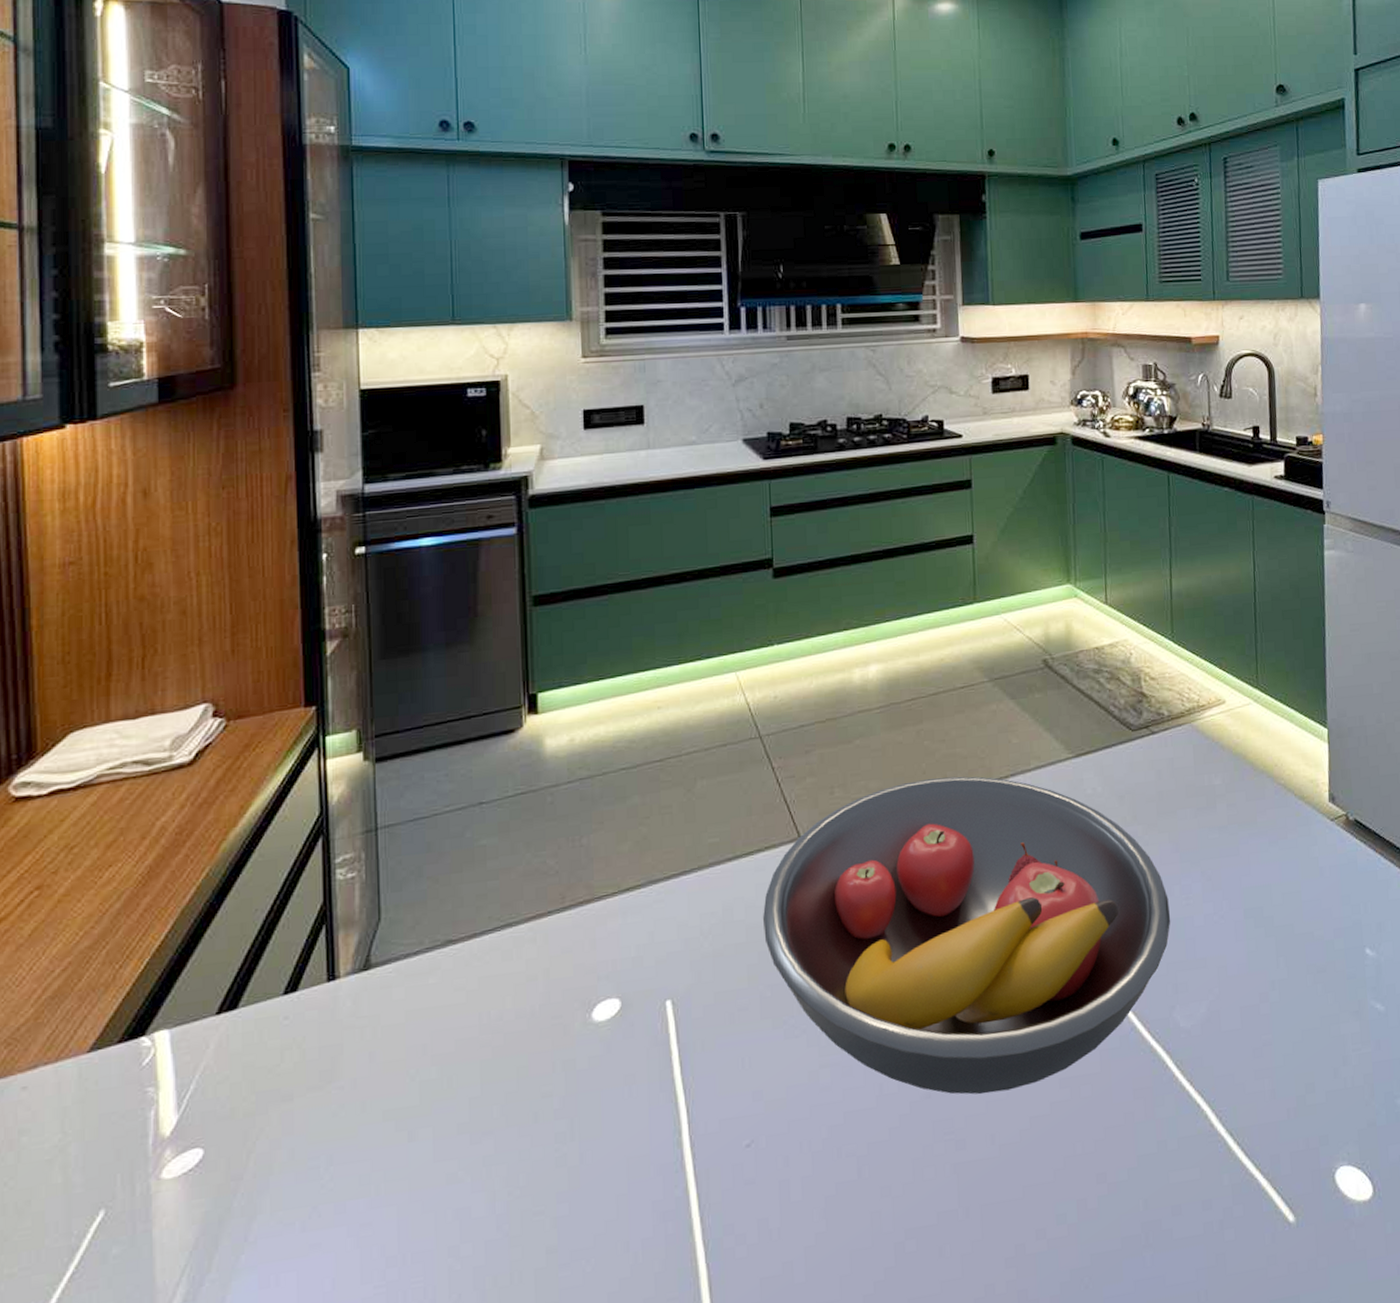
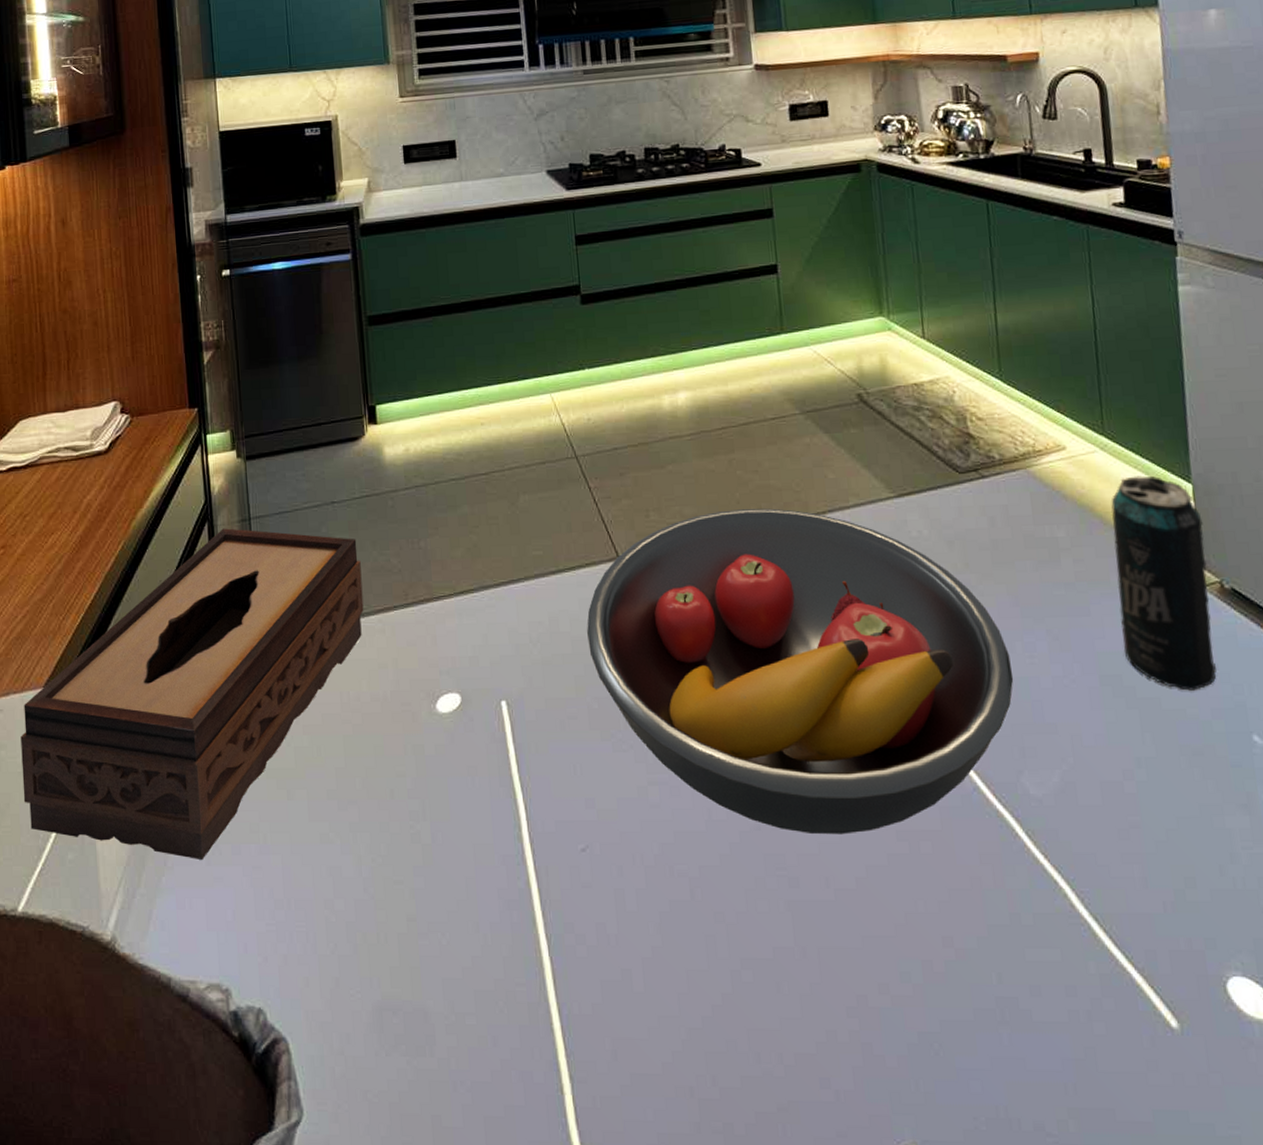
tissue box: none [51,841,512,1228] -> present [21,528,364,859]
beverage can: none [1260,723,1339,915] -> present [1111,475,1216,691]

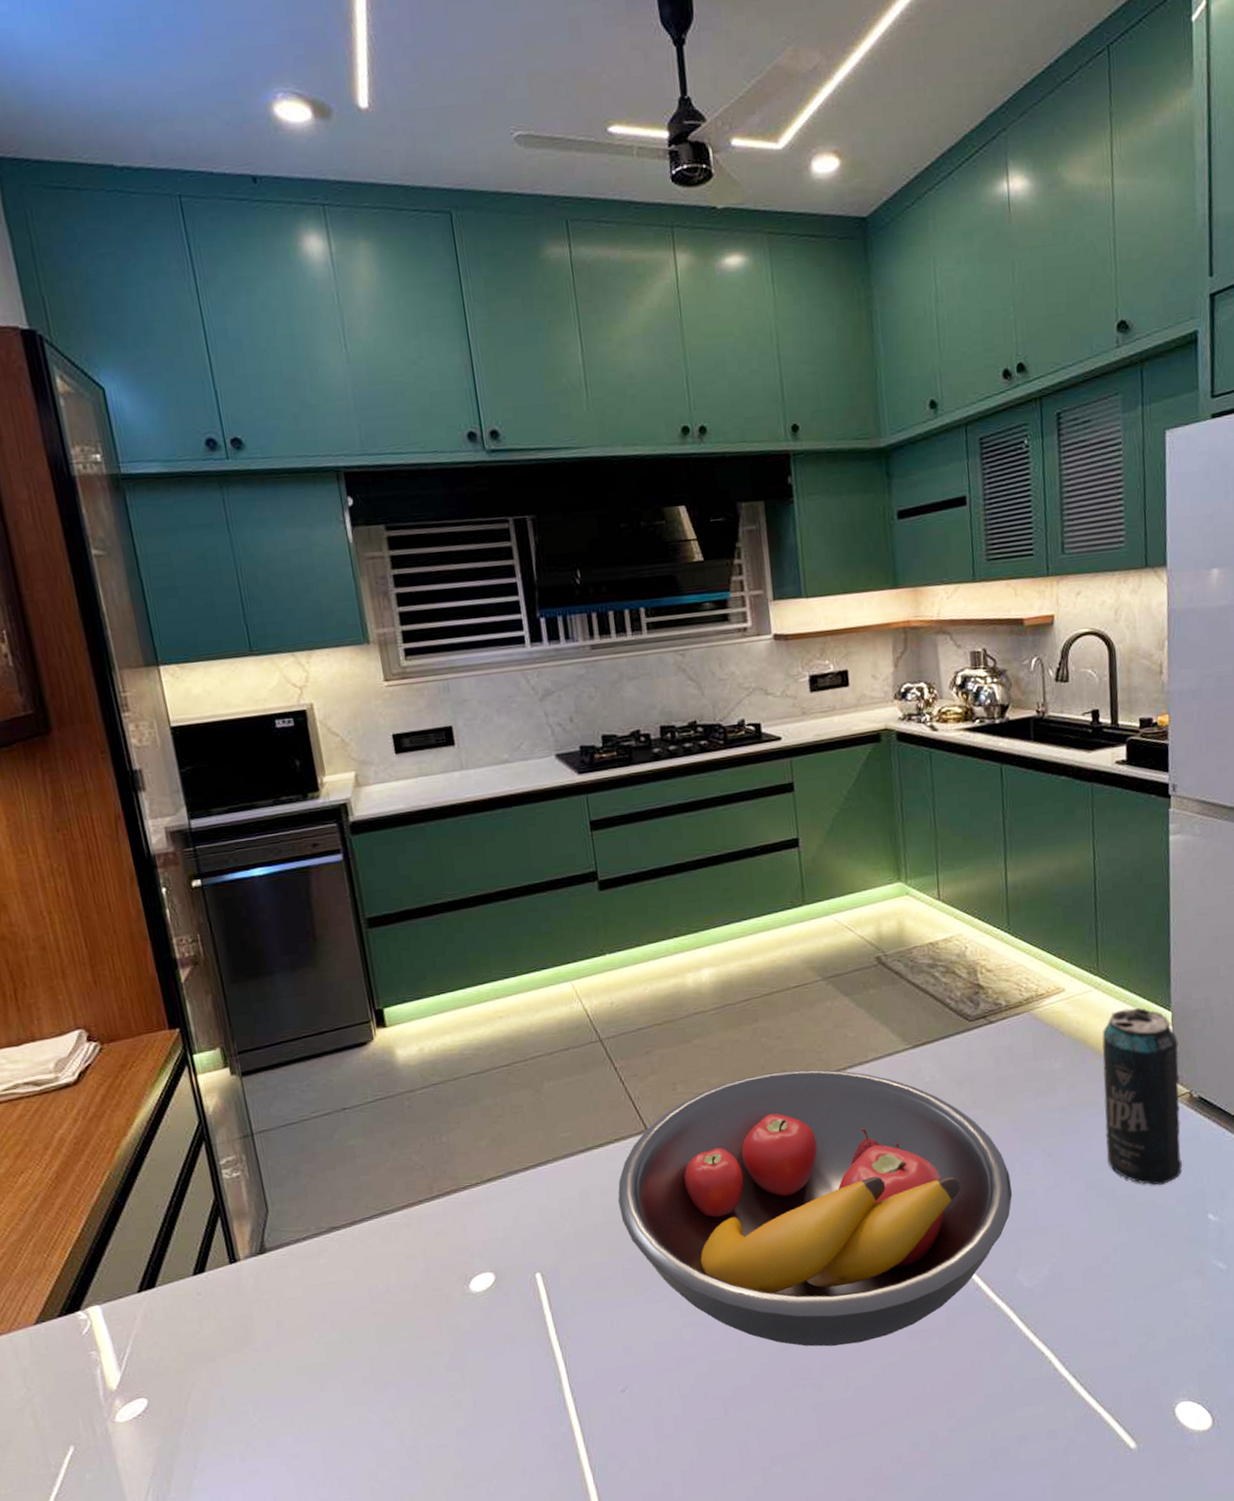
tissue box: present [21,528,364,859] -> none [13,1141,387,1459]

